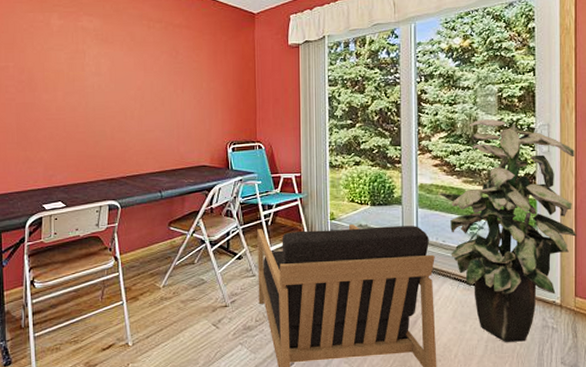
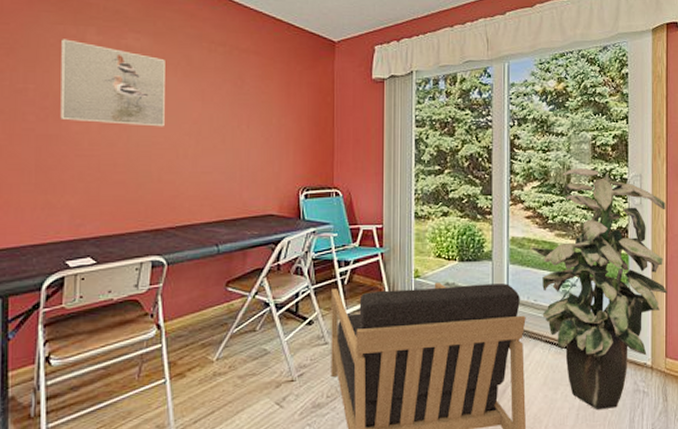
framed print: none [32,24,115,94] -> present [60,39,165,127]

